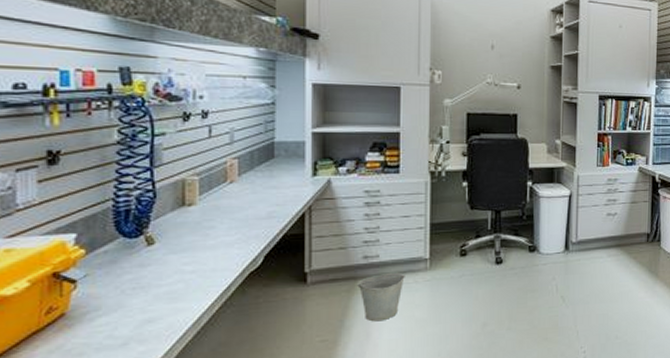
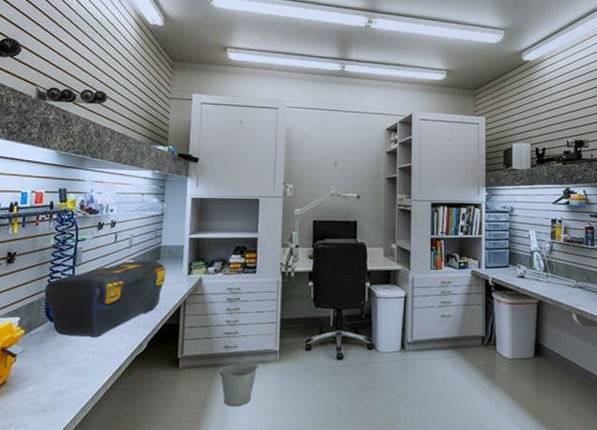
toolbox: none [110,159,283,255] -> present [44,260,166,338]

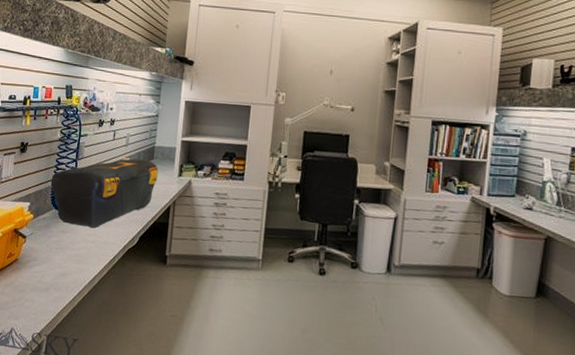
bucket: present [219,362,258,407] -> none [203,266,241,309]

